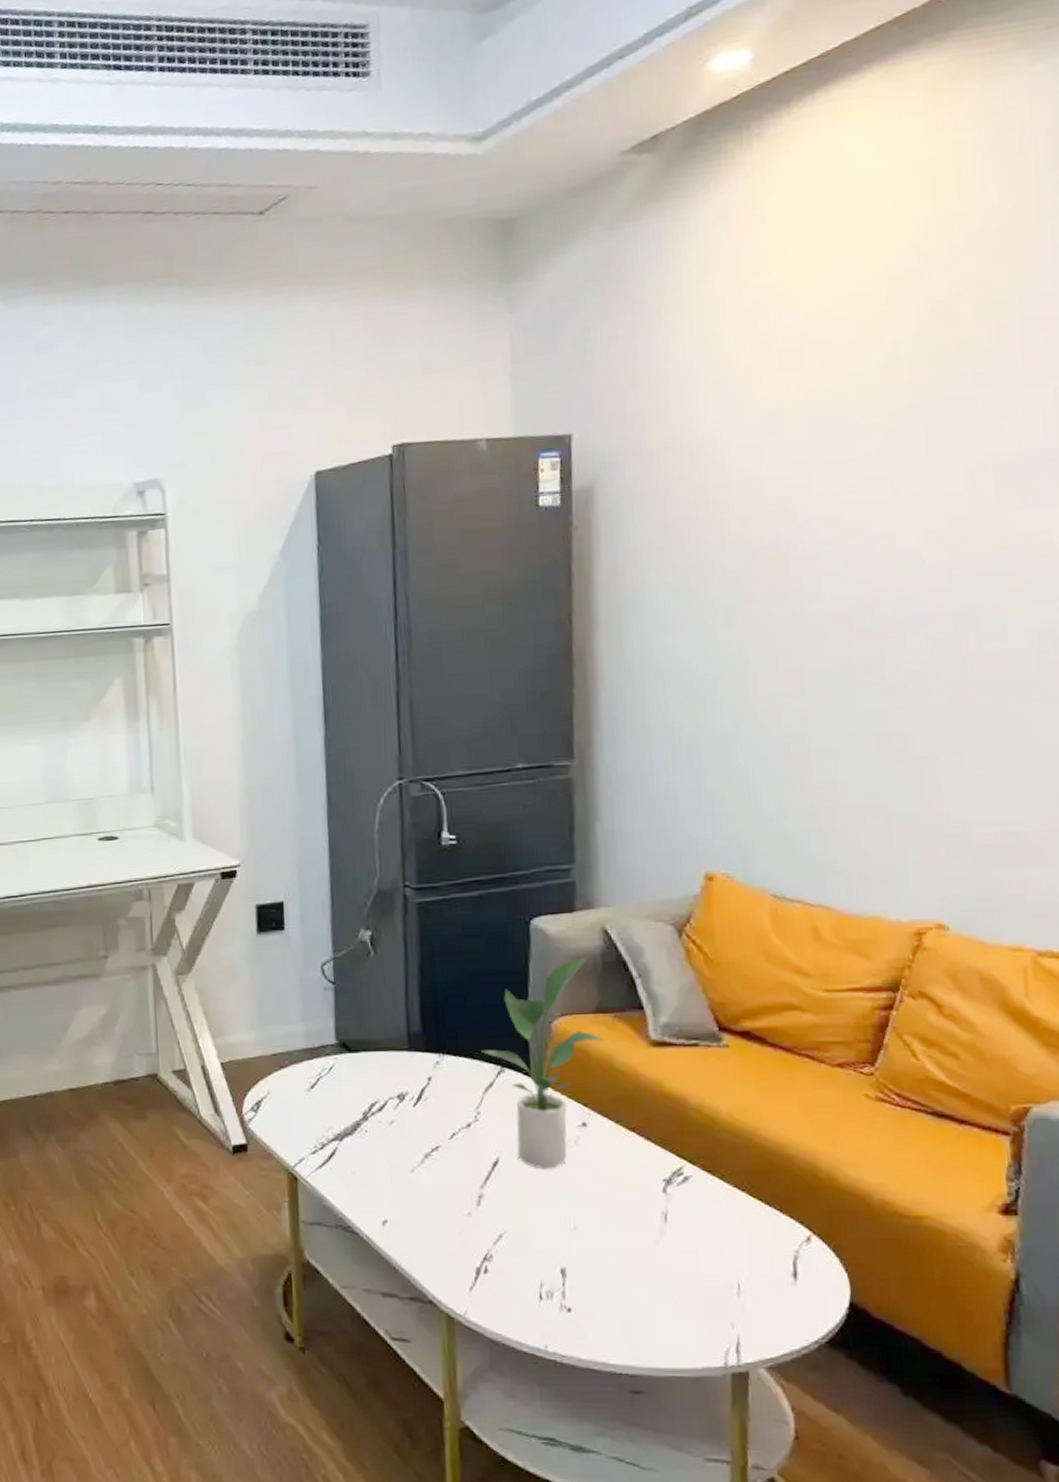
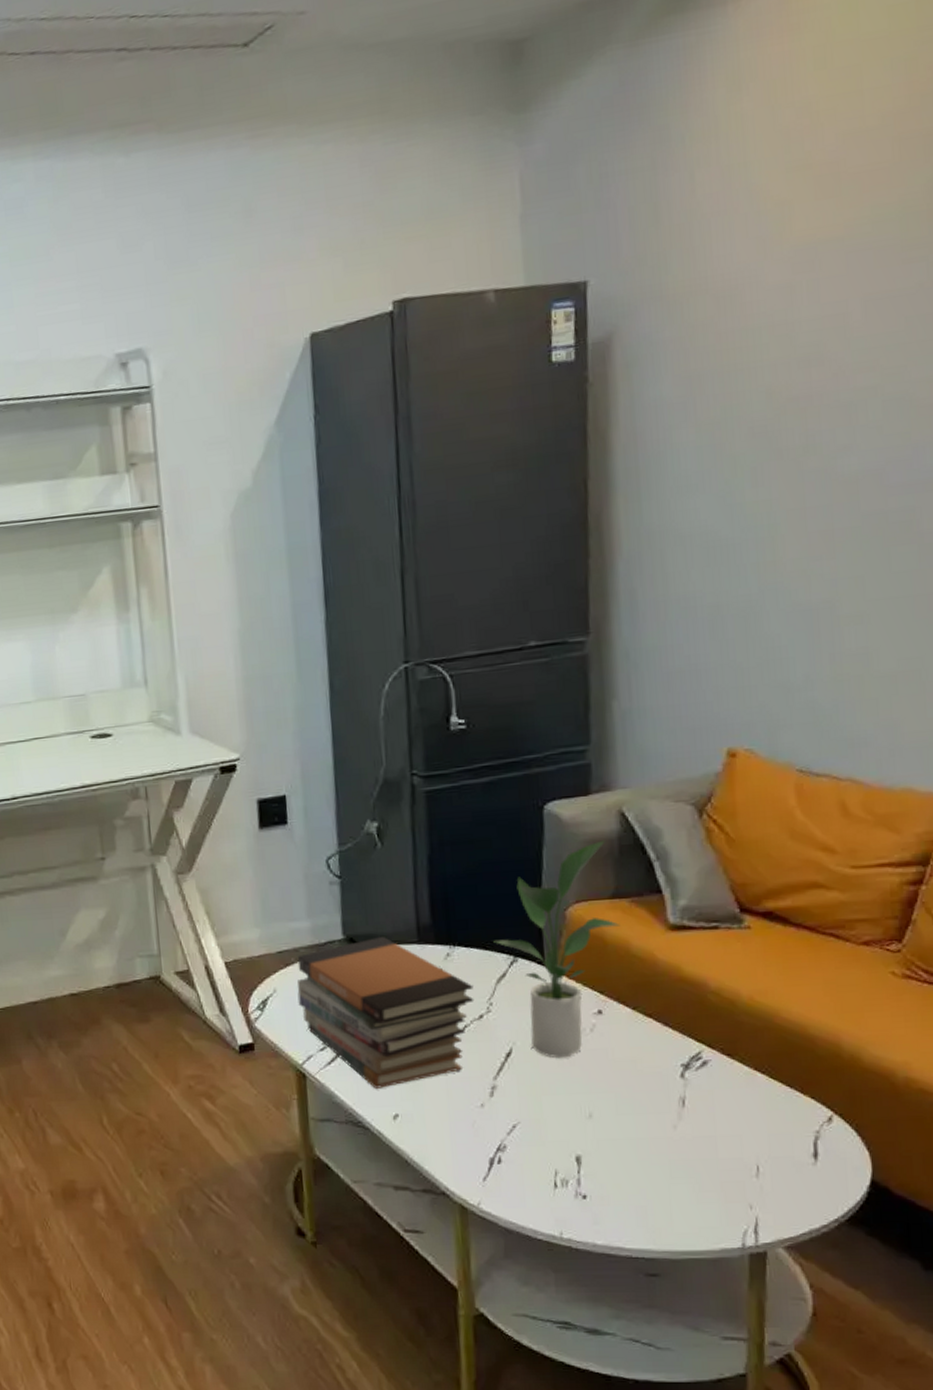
book stack: none [290,1043,463,1194] -> present [296,937,474,1089]

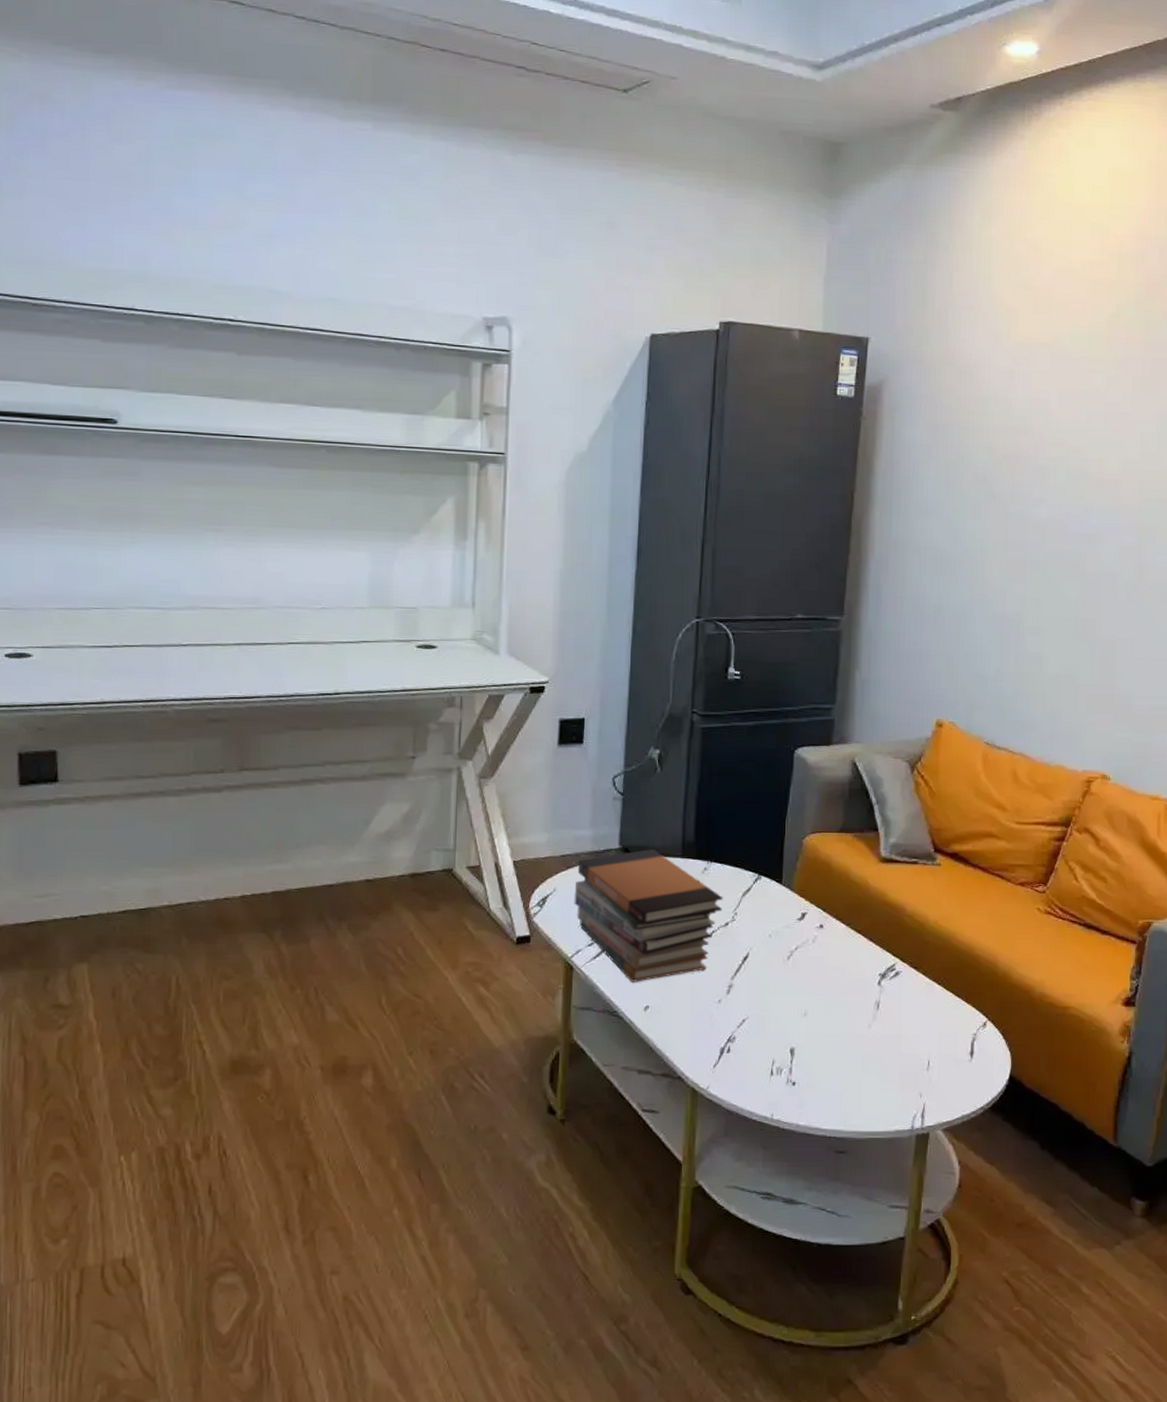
potted plant: present [494,840,621,1059] -> none [744,784,844,964]

